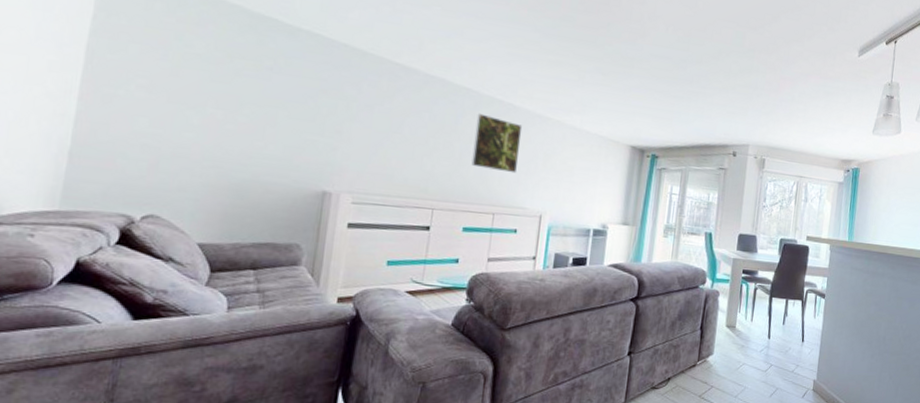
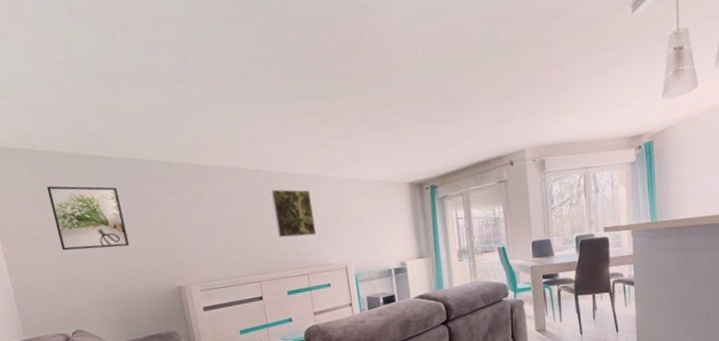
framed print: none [173,32,284,128] -> present [46,186,130,251]

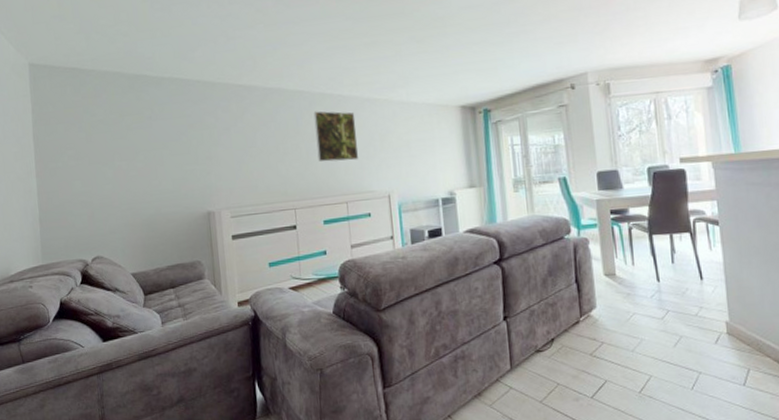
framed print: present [46,186,130,251] -> none [88,104,163,171]

